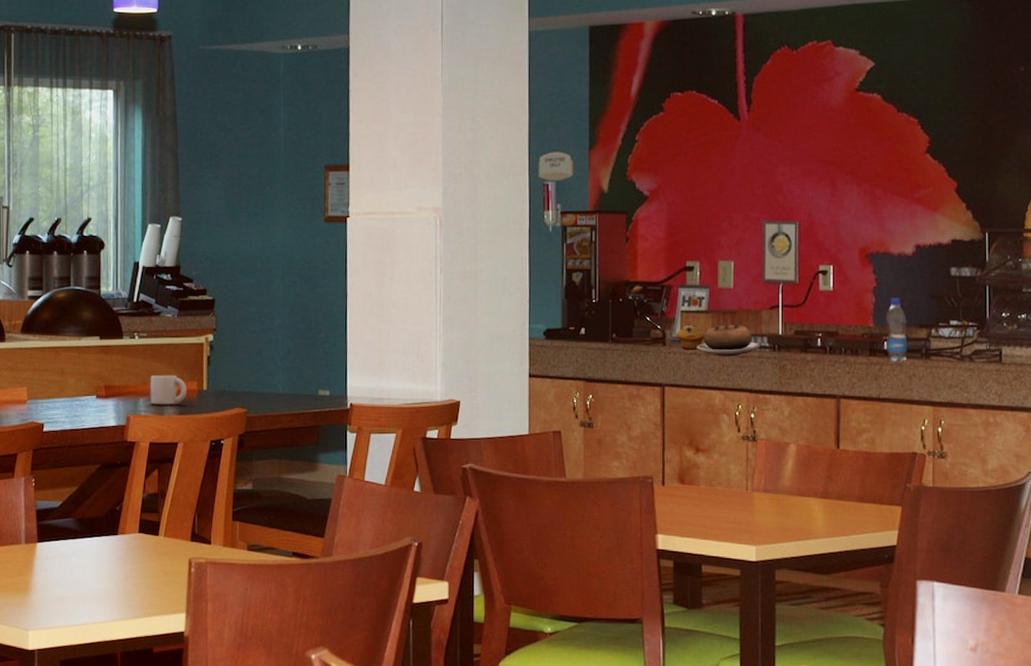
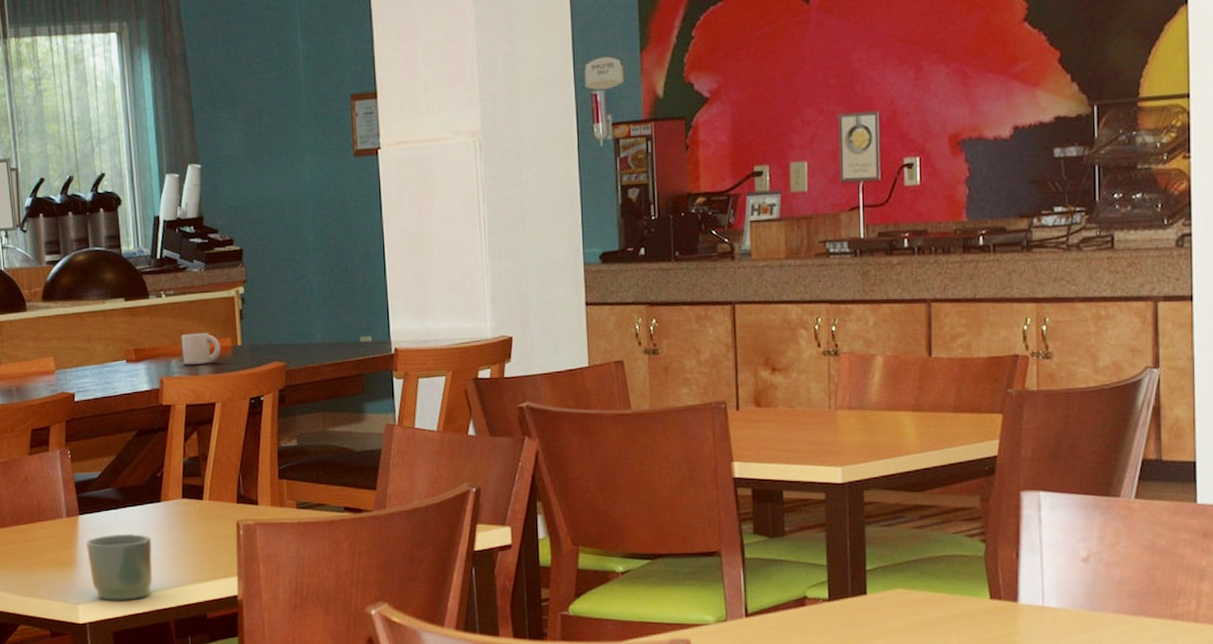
mug: none [42,563,106,630] -> present [86,533,153,600]
muffin: present [675,324,705,351] -> none [745,234,778,264]
bread: present [696,325,761,357] -> none [768,231,841,267]
bottle: present [886,298,908,362] -> none [981,187,1007,258]

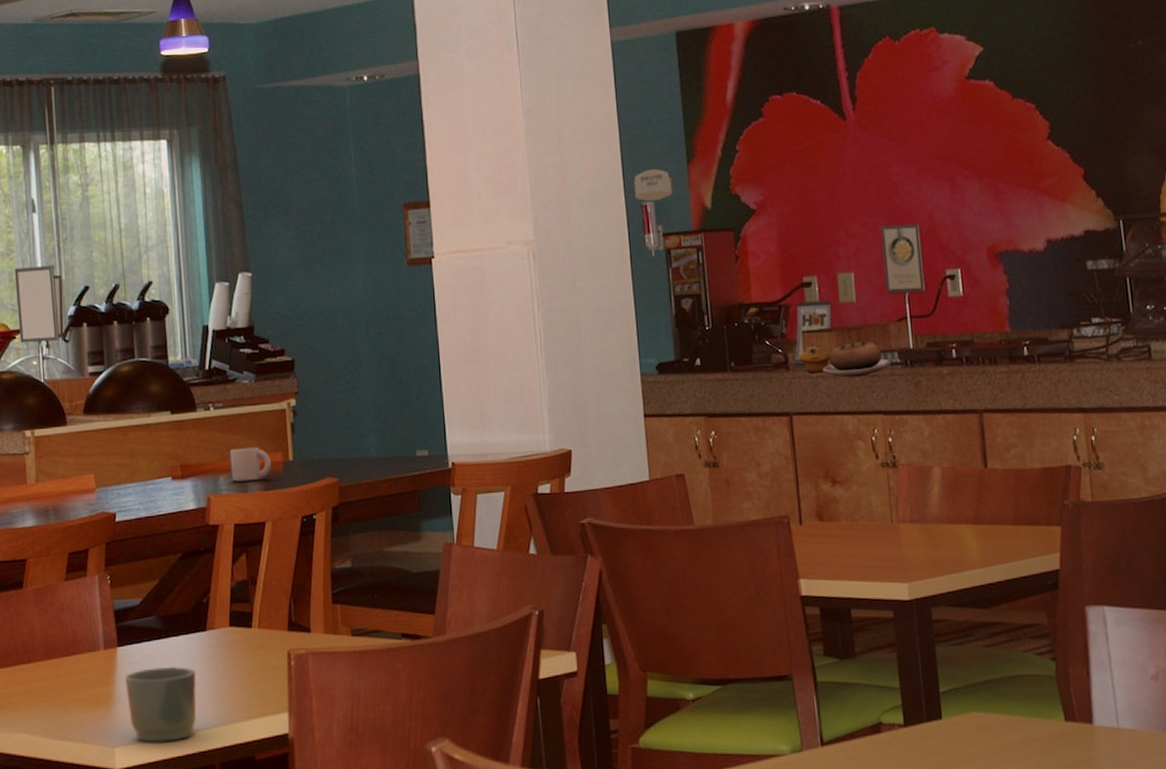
muffin: none [745,234,778,264] -> present [799,345,831,375]
bread: none [768,231,841,267] -> present [822,341,892,378]

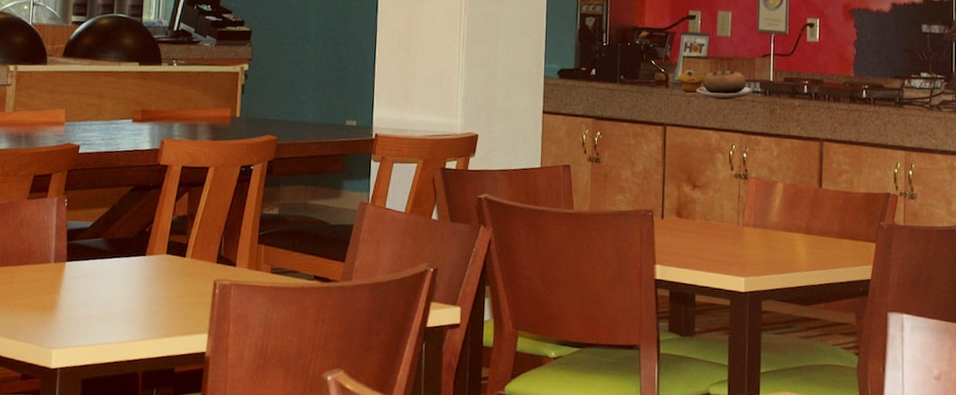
mug: present [125,666,197,742] -> none [69,283,132,349]
mug: present [229,446,272,482] -> none [184,101,221,131]

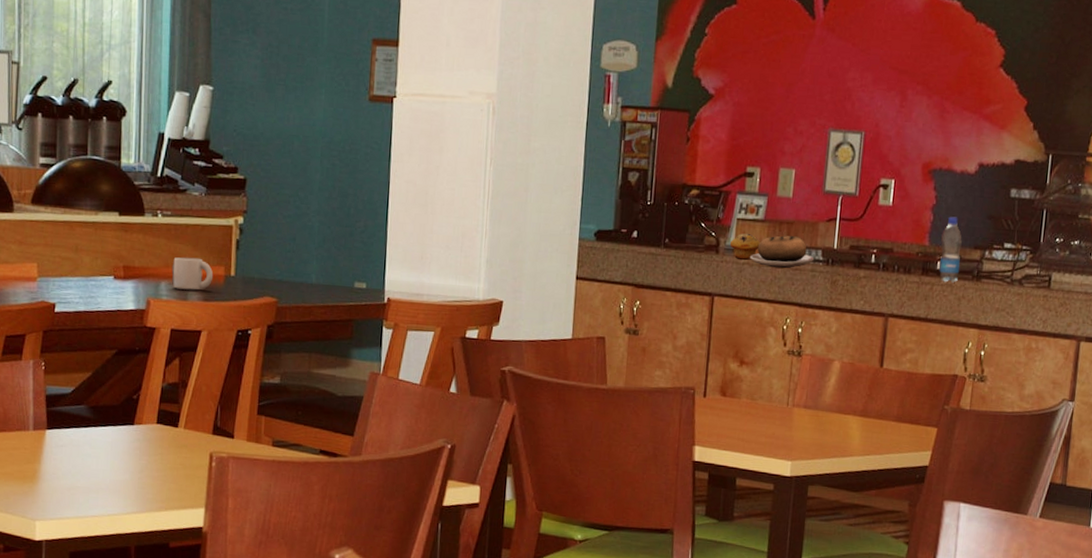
mug: none [184,101,221,131] -> present [171,257,214,291]
bottle: none [865,50,884,109] -> present [939,216,962,283]

